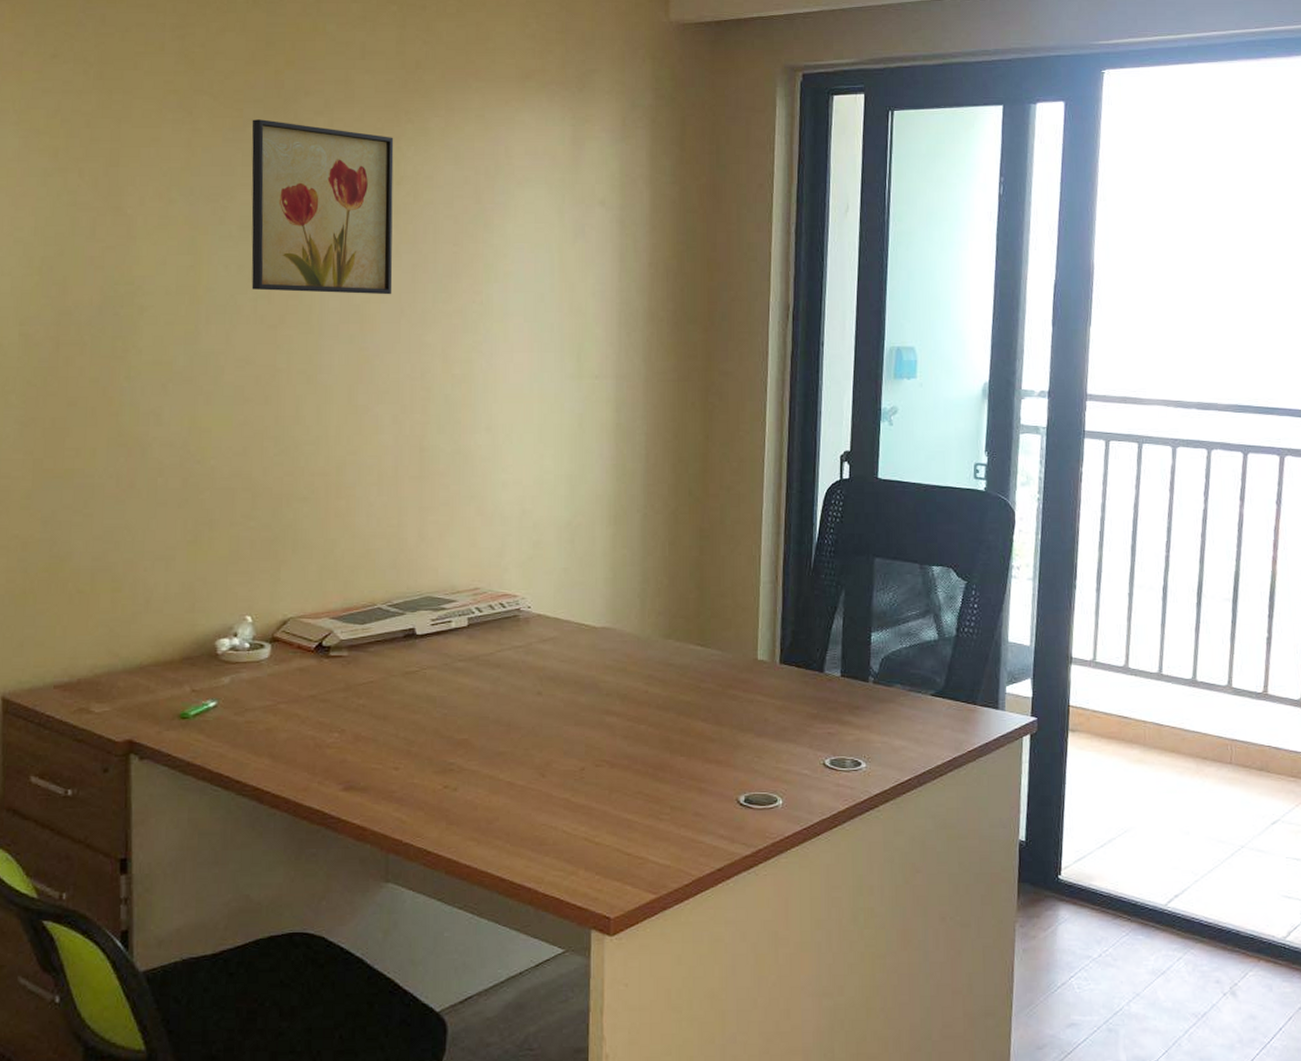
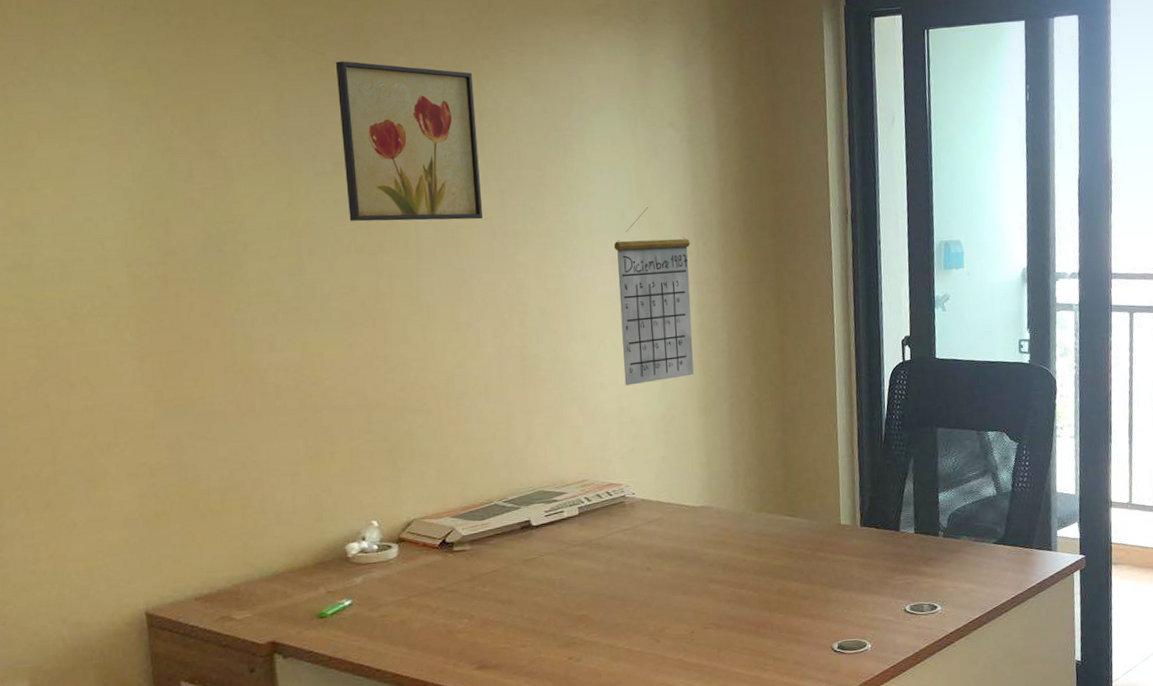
calendar: none [529,291,613,486] -> present [613,207,694,386]

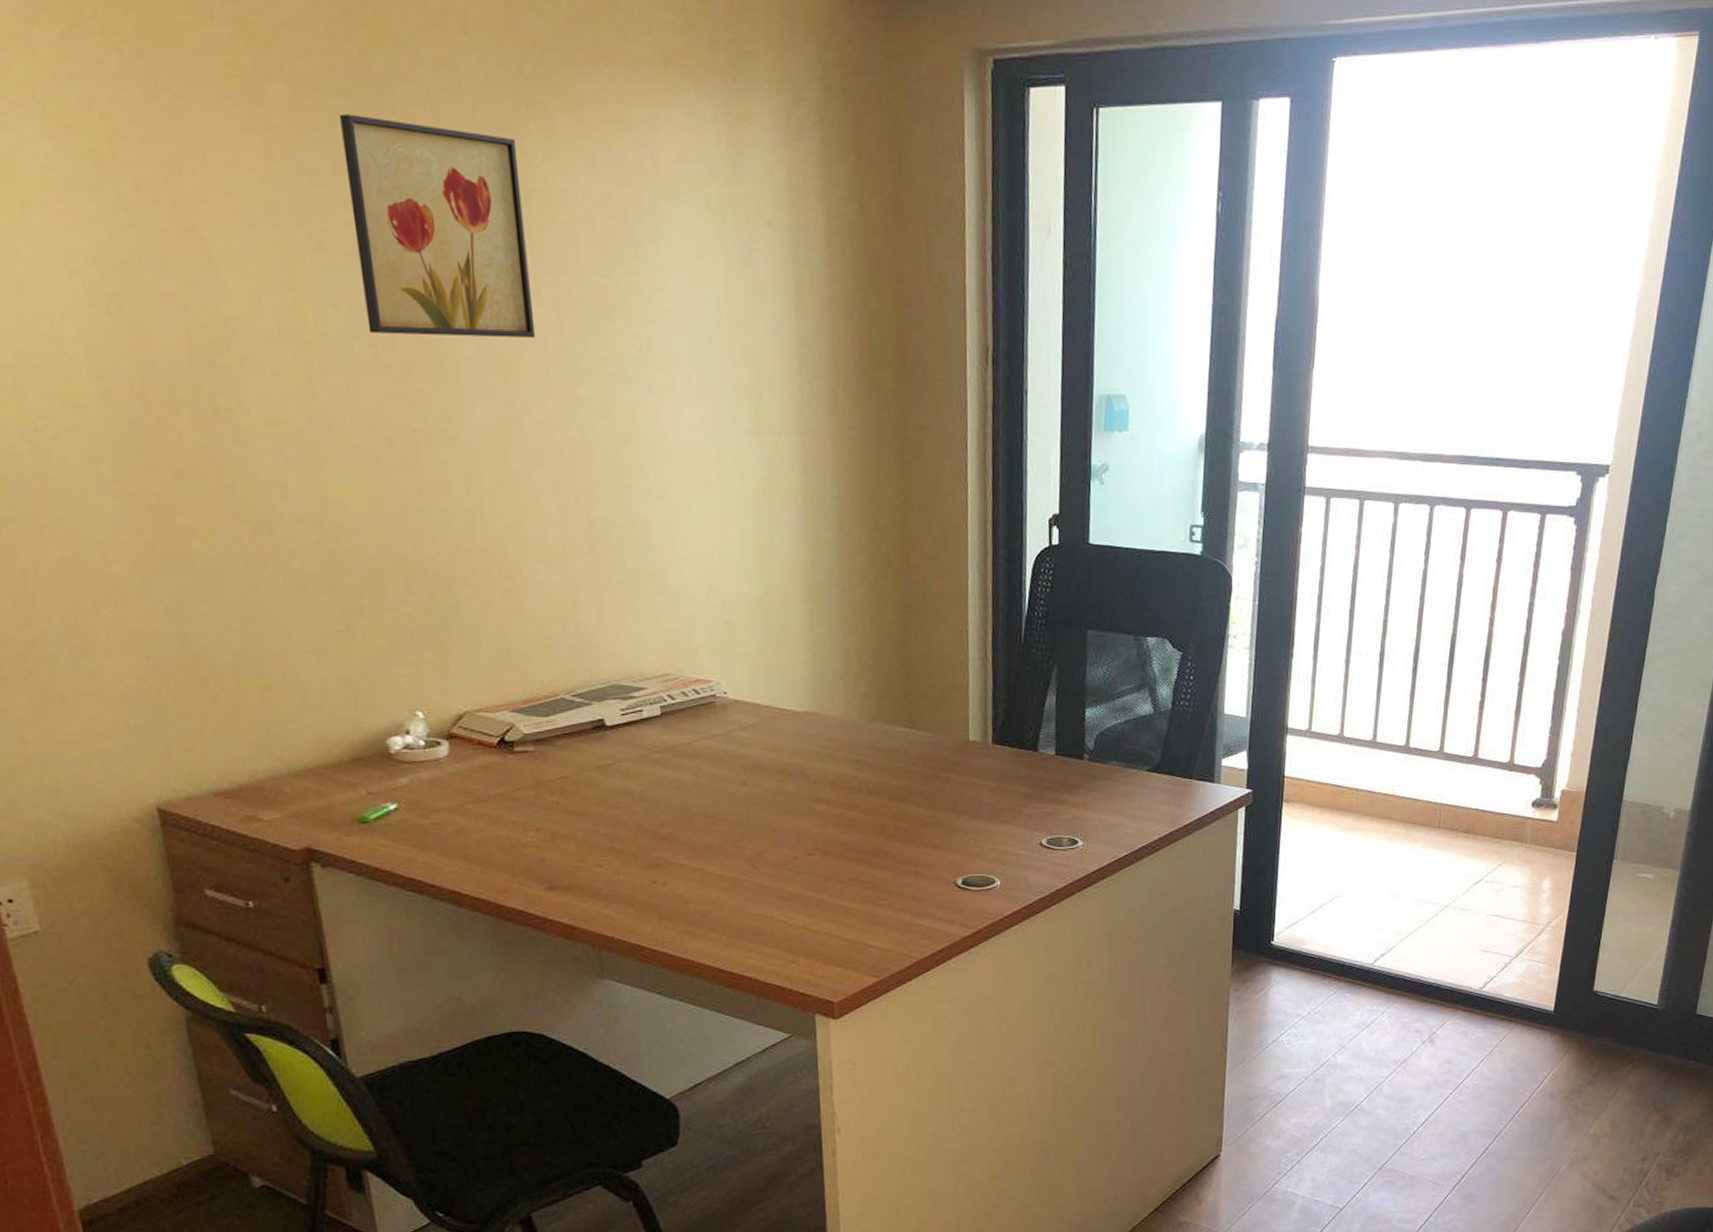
calendar: present [613,207,694,386] -> none [698,333,797,560]

